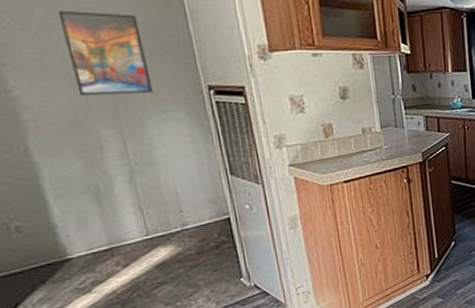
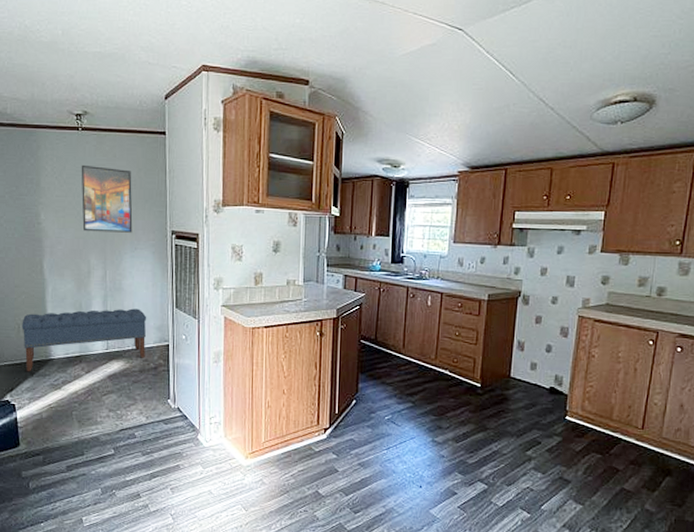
bench: none [11,182,202,281] -> present [22,308,147,372]

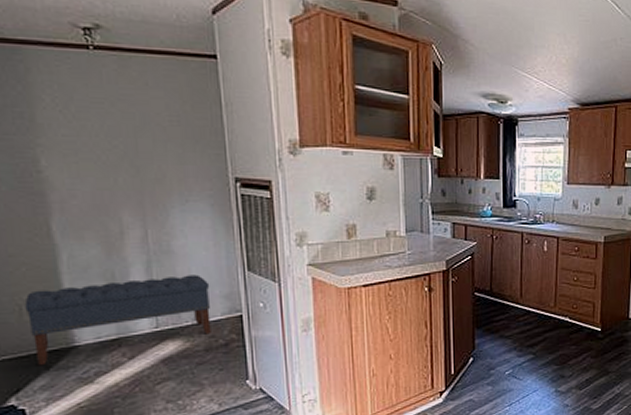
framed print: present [81,164,133,233] -> none [97,94,181,181]

